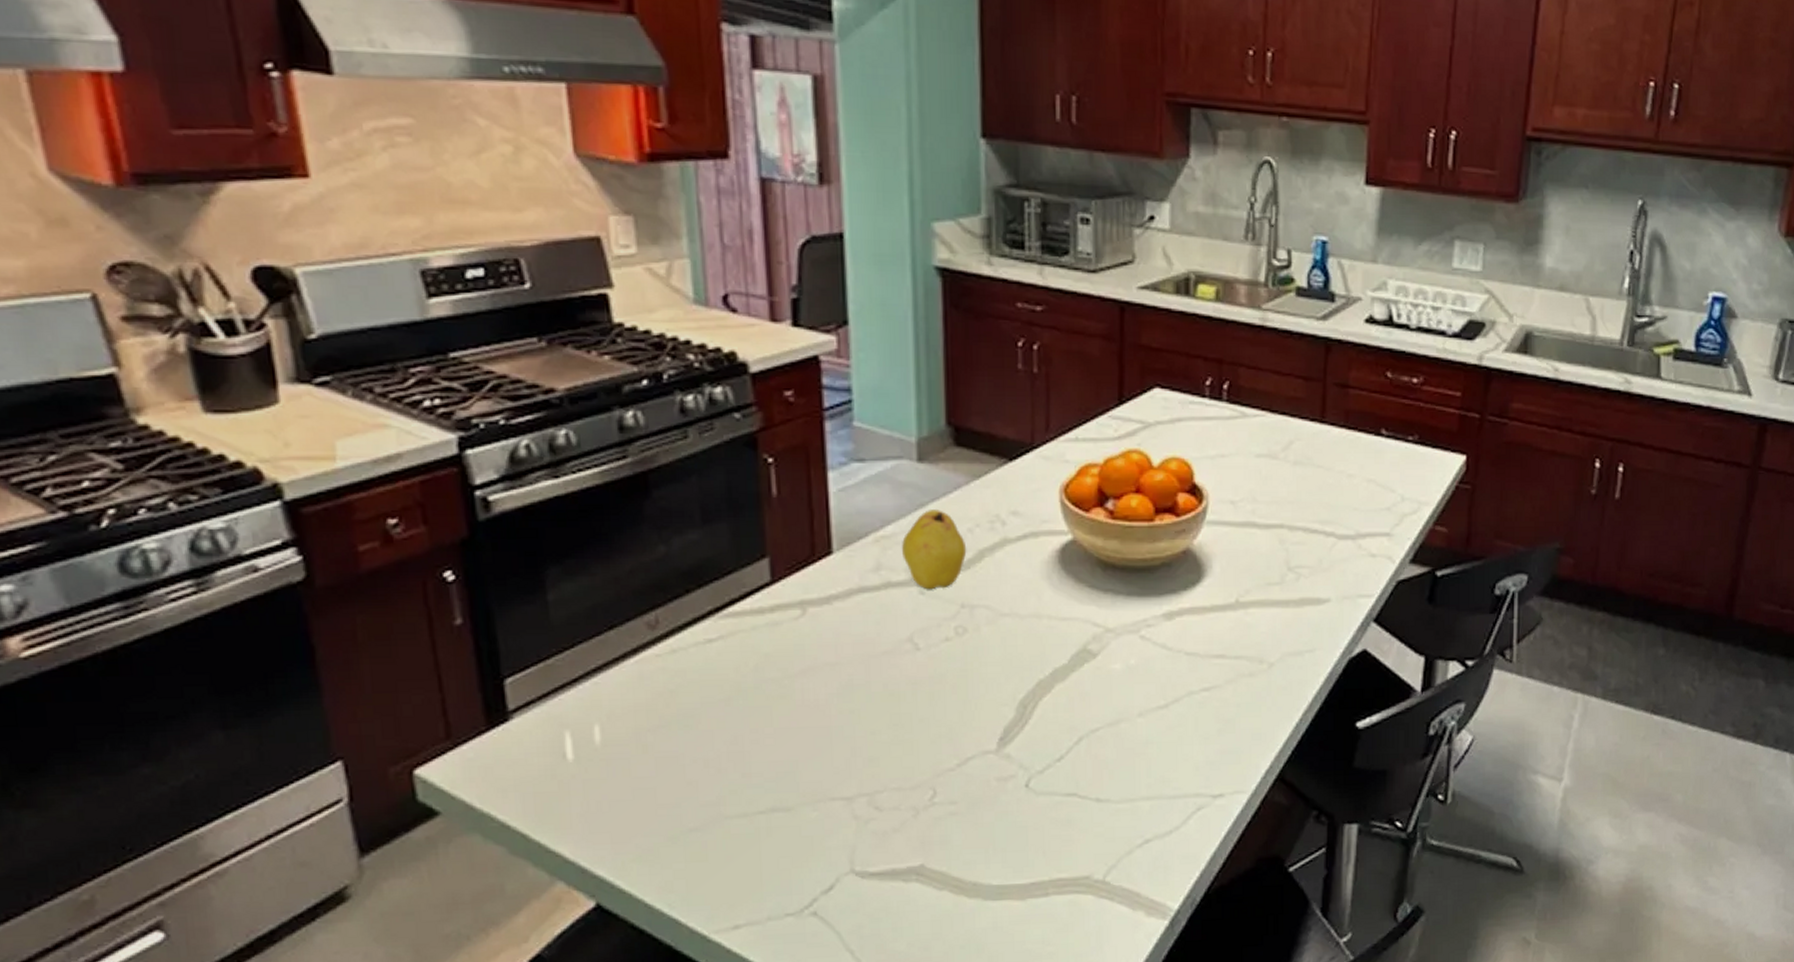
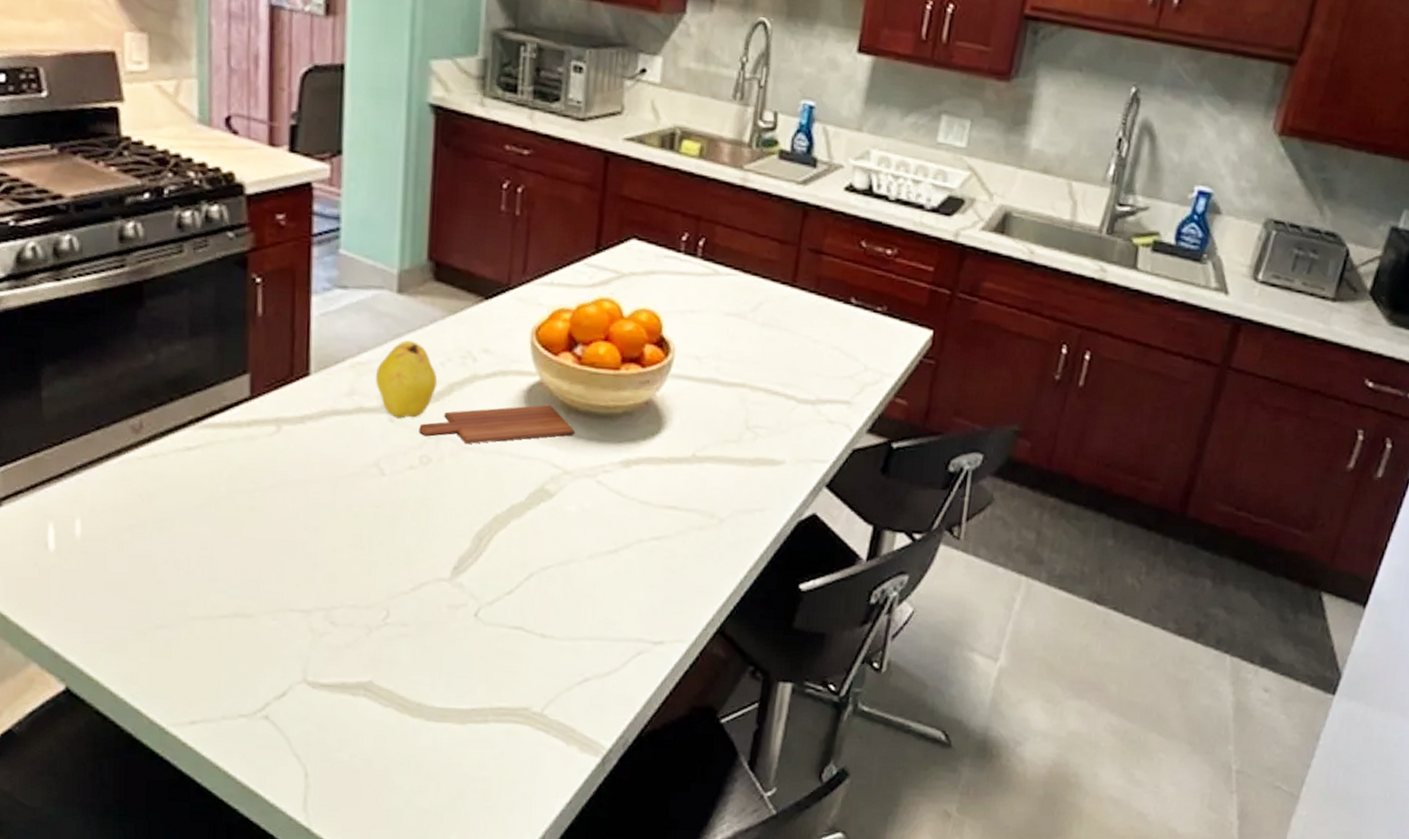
cutting board: none [951,562,1114,610] -> present [419,404,576,444]

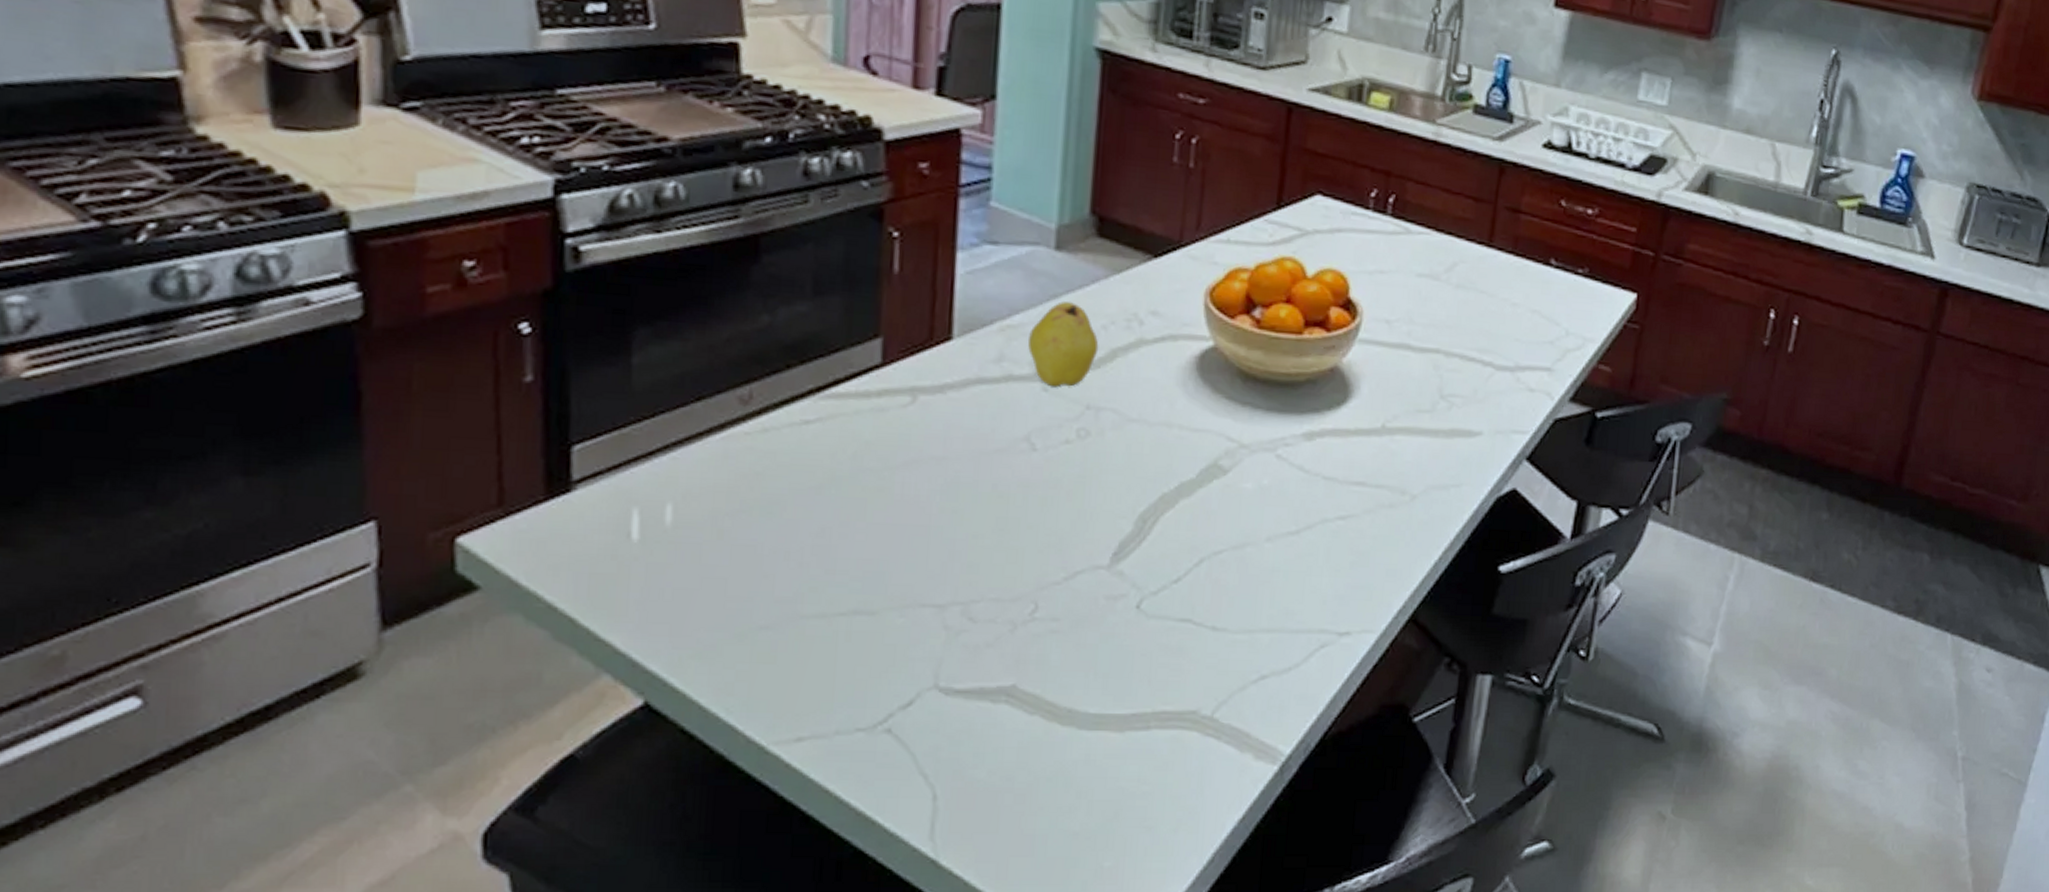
cutting board: present [419,404,576,444] -> none [1076,371,1254,415]

